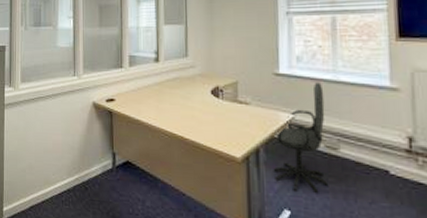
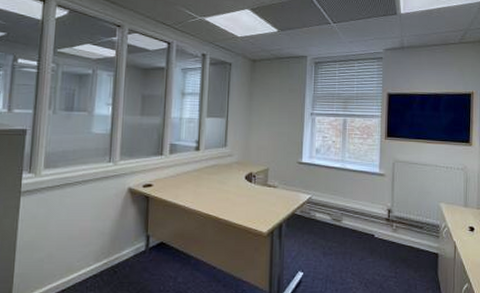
office chair: present [273,81,329,193] -> none [292,169,334,256]

